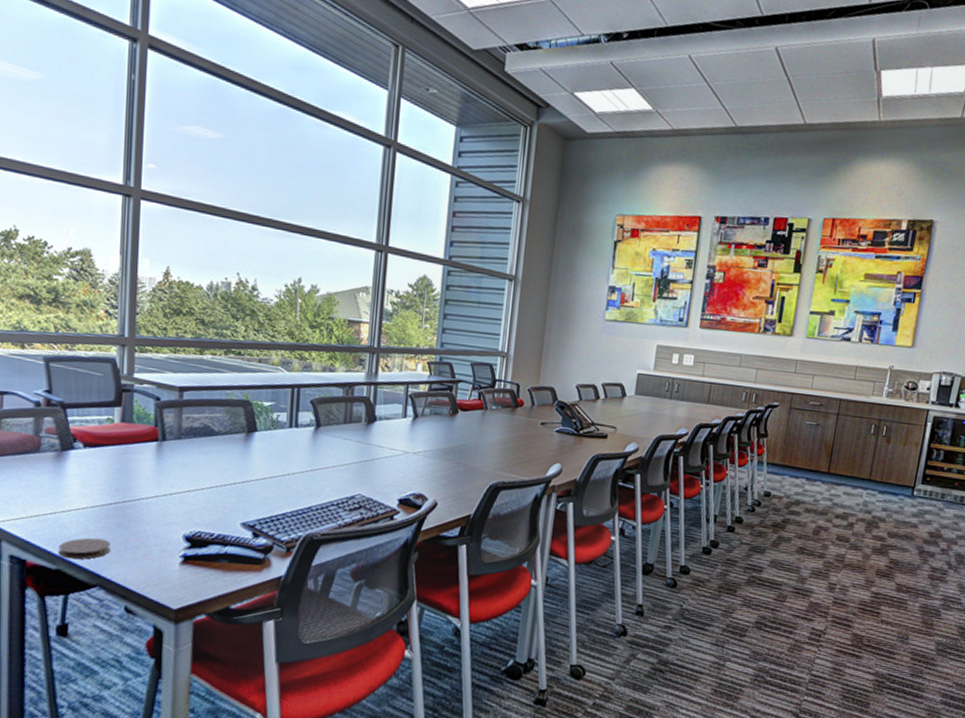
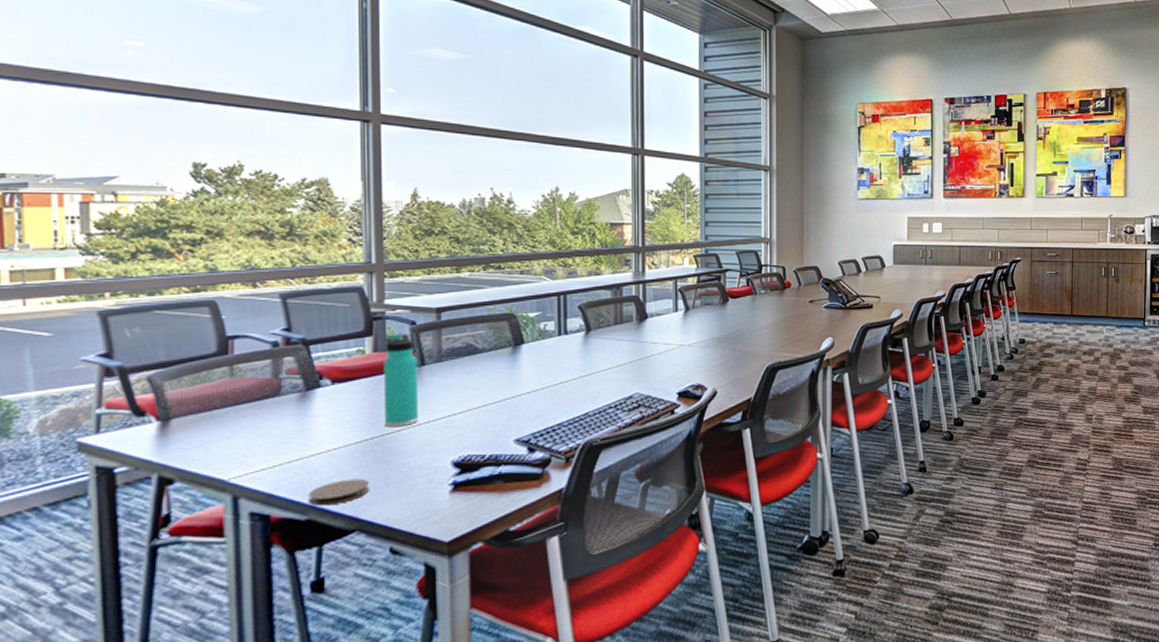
thermos bottle: none [126,406,159,497] -> present [383,334,418,428]

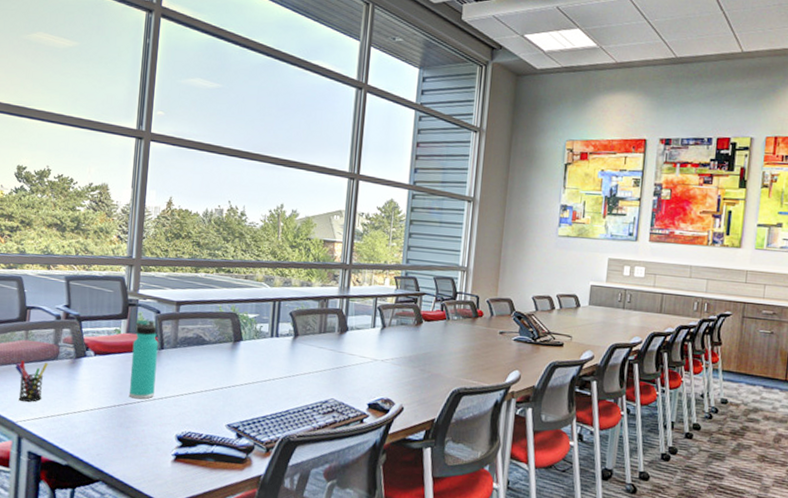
pen holder: none [218,400,267,454] -> present [15,360,48,402]
coaster: present [308,478,369,506] -> none [68,436,113,456]

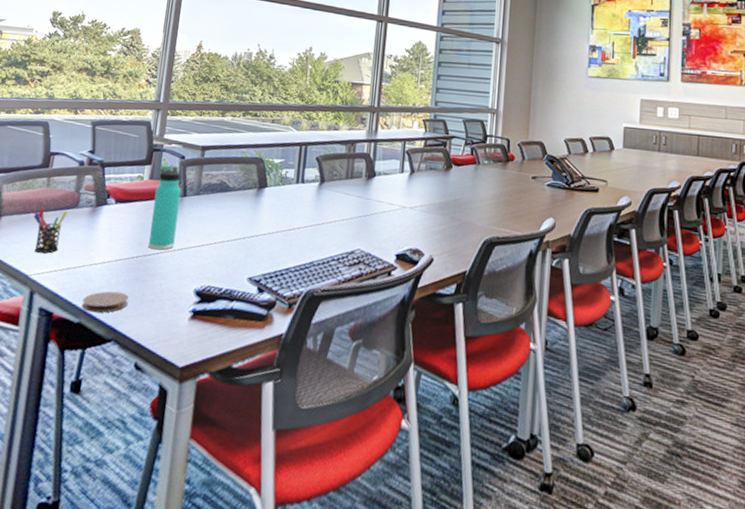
coaster: none [68,436,113,456] -> present [81,291,129,313]

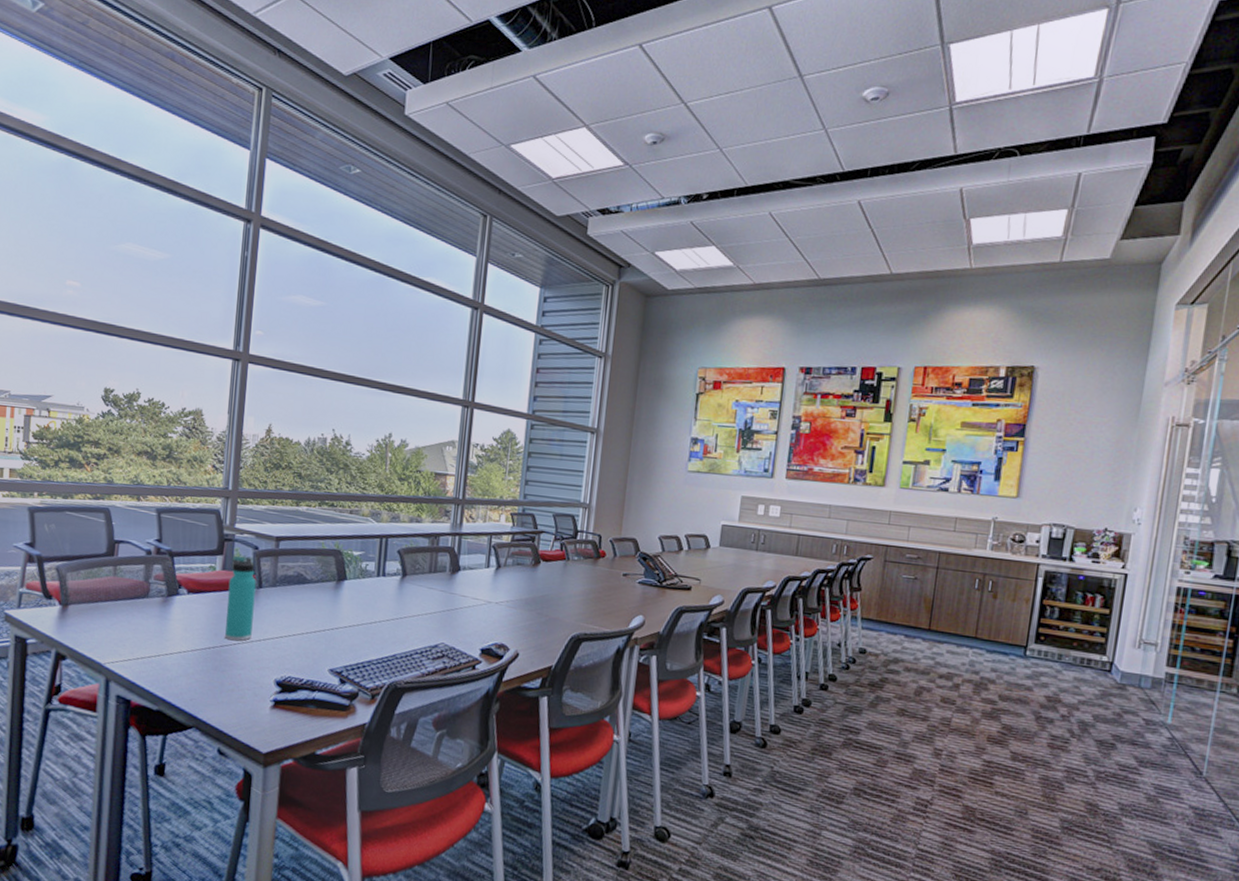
pen holder: present [33,209,68,254] -> none [102,598,138,643]
coaster: present [81,291,129,313] -> none [160,680,207,701]

